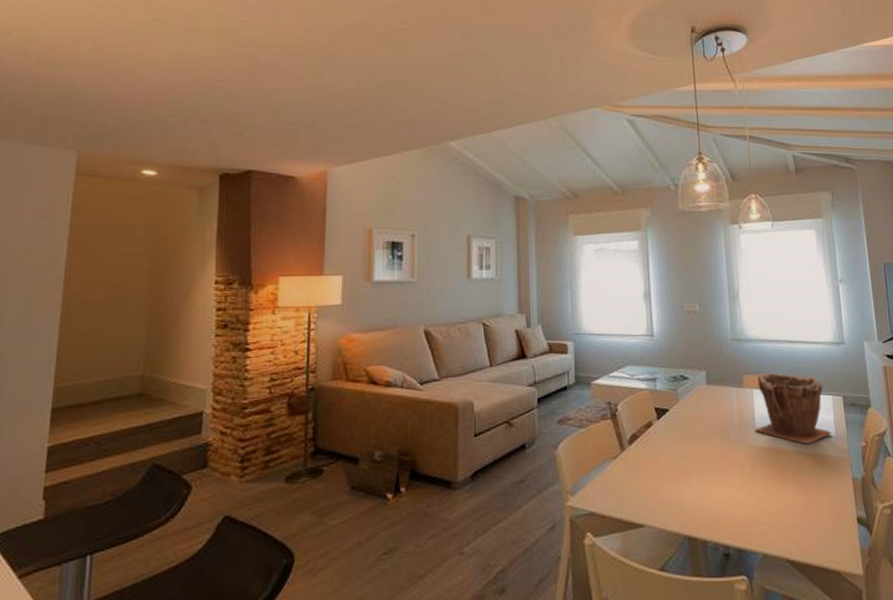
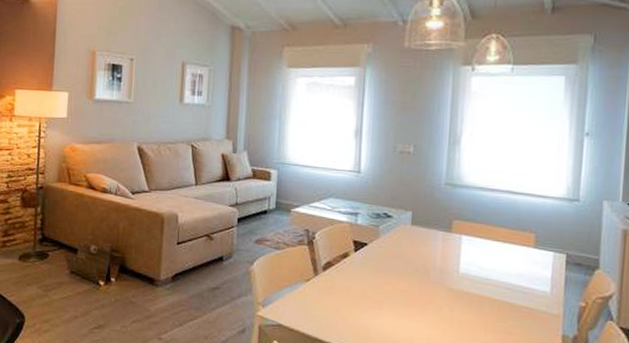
plant pot: present [755,373,831,445] -> none [458,221,546,296]

